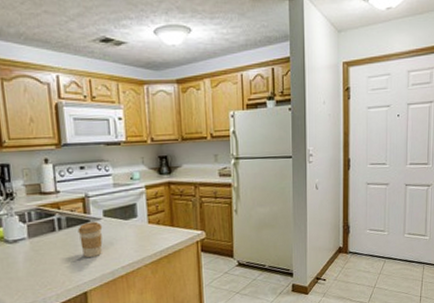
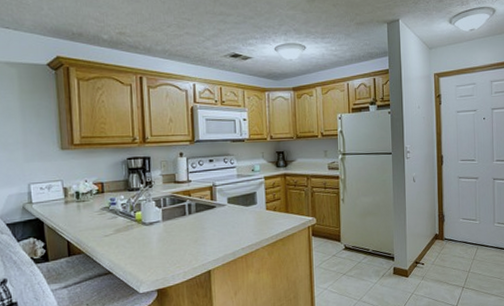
coffee cup: present [77,221,103,257] -> none [205,207,227,239]

